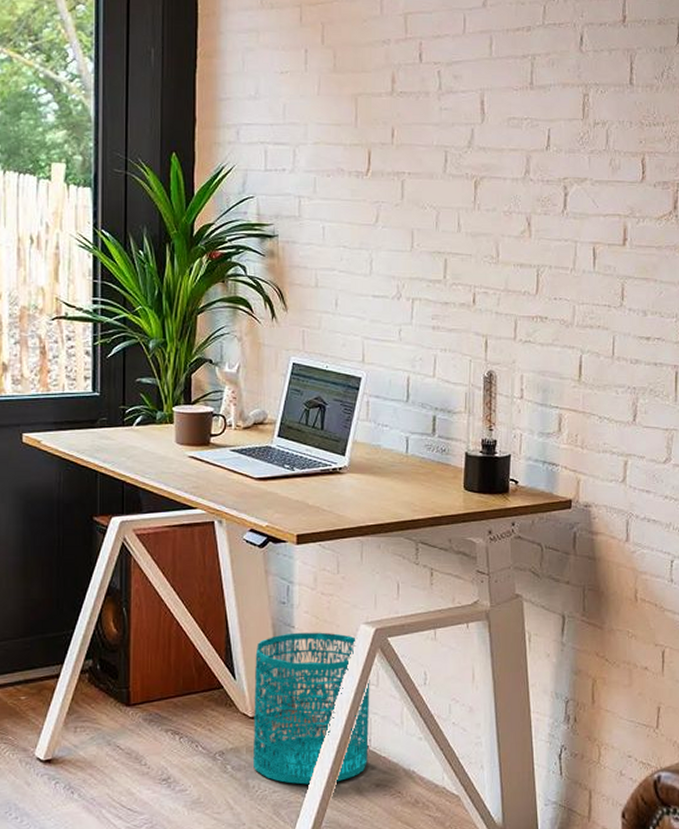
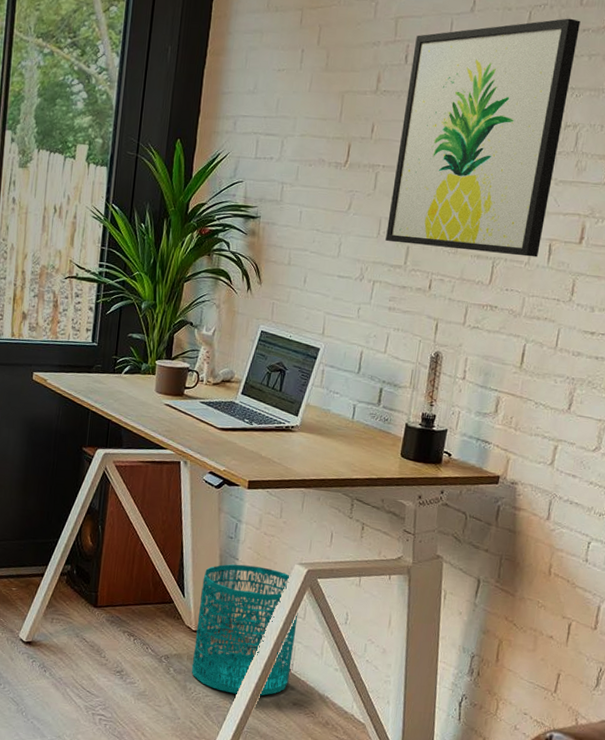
wall art: none [420,12,596,262] -> present [385,18,581,257]

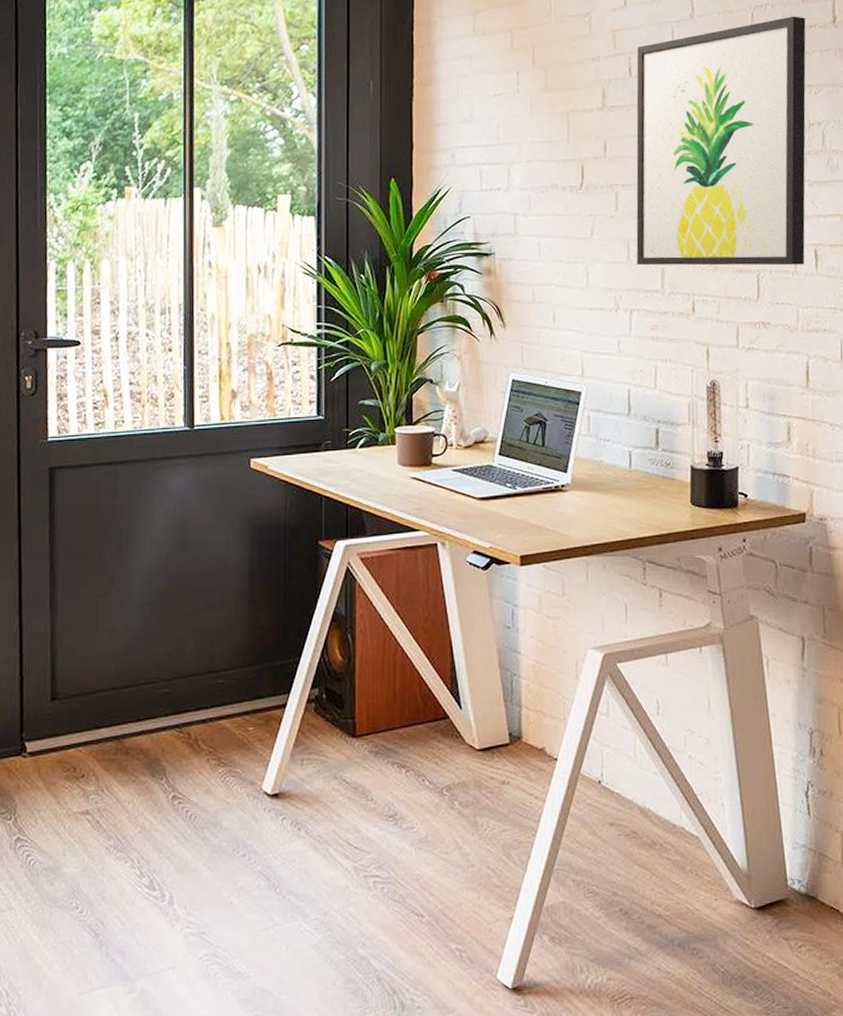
wastebasket: present [191,564,298,696] -> none [480,658,601,823]

